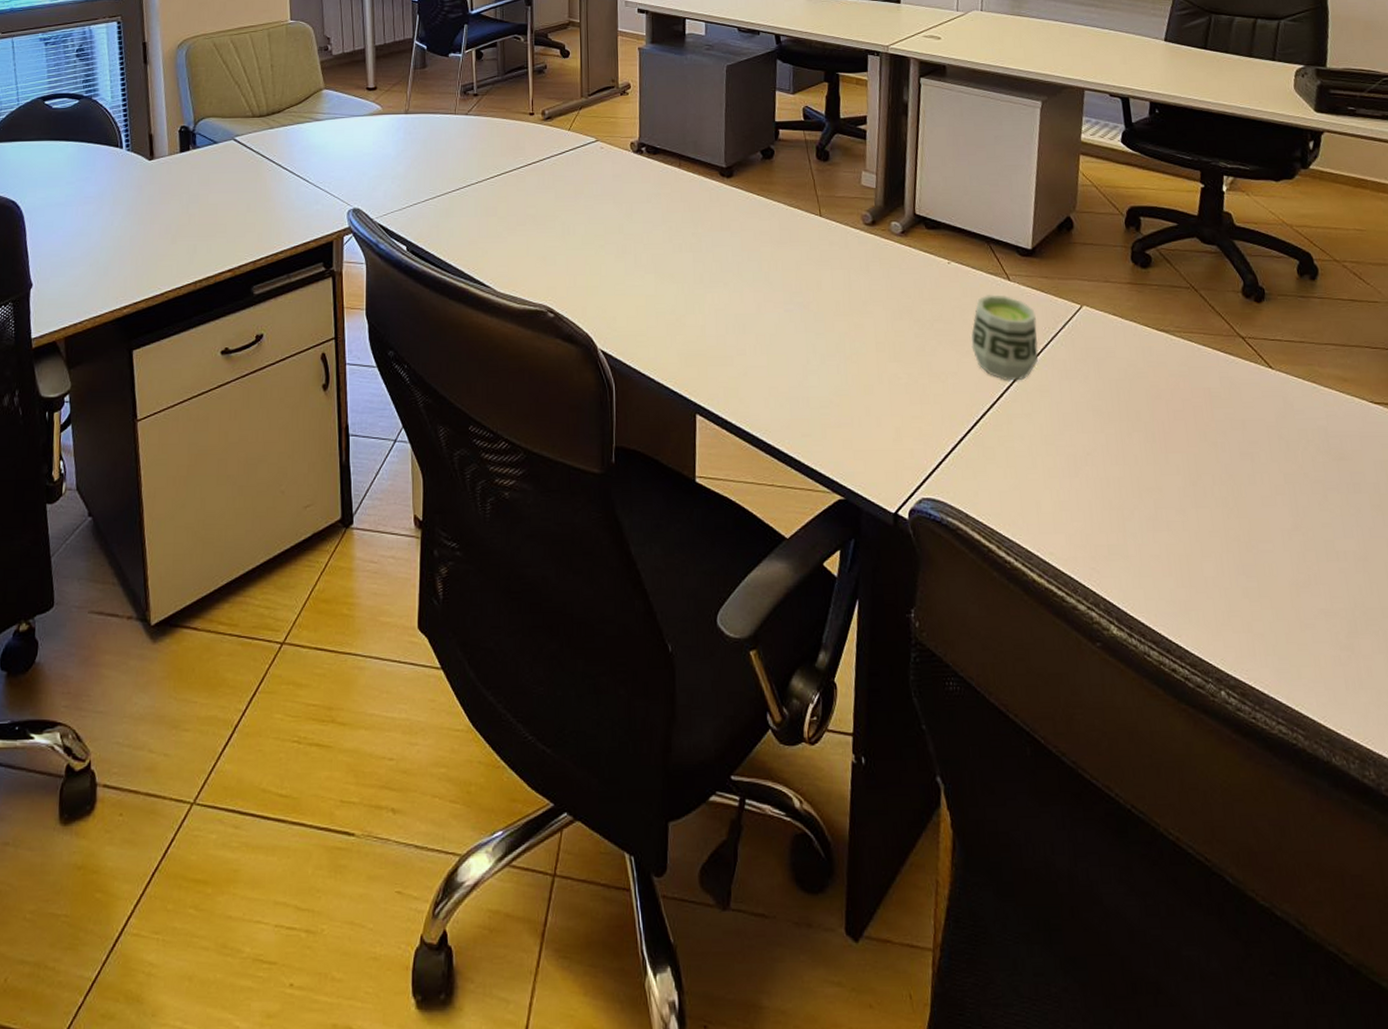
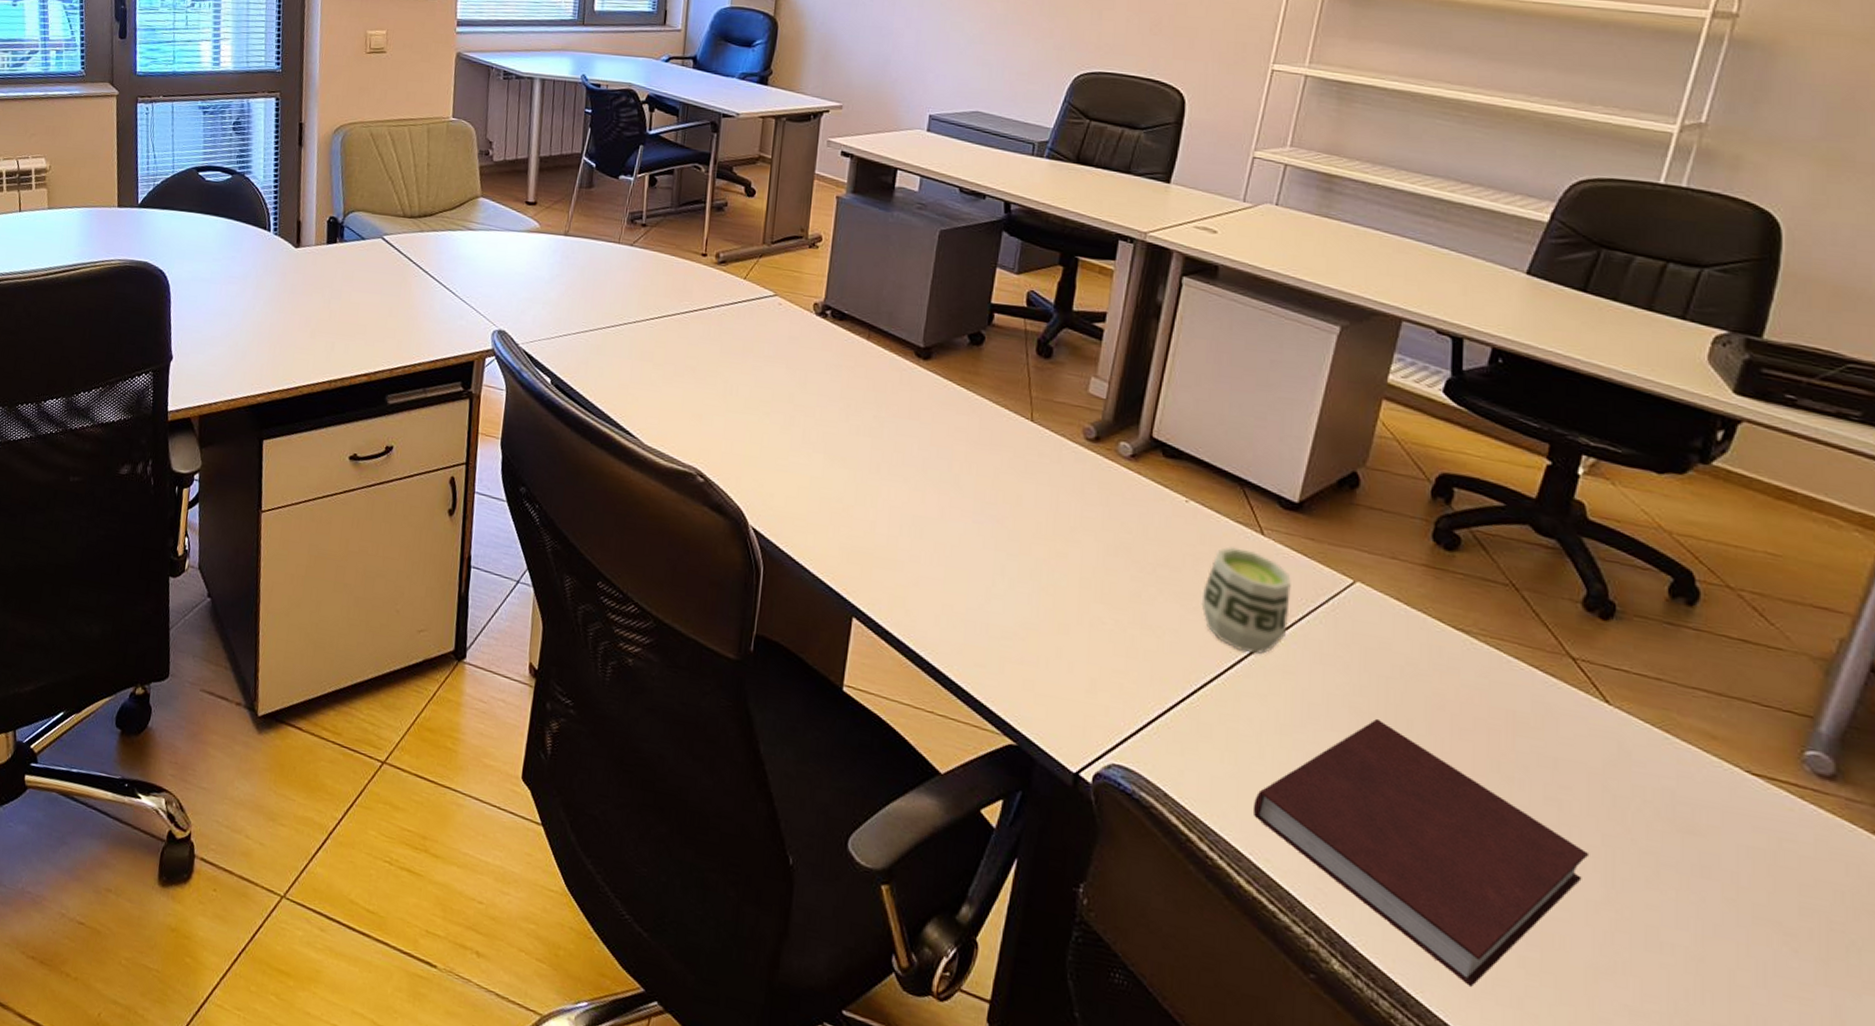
notebook: none [1034,415,1278,622] -> present [1254,718,1590,987]

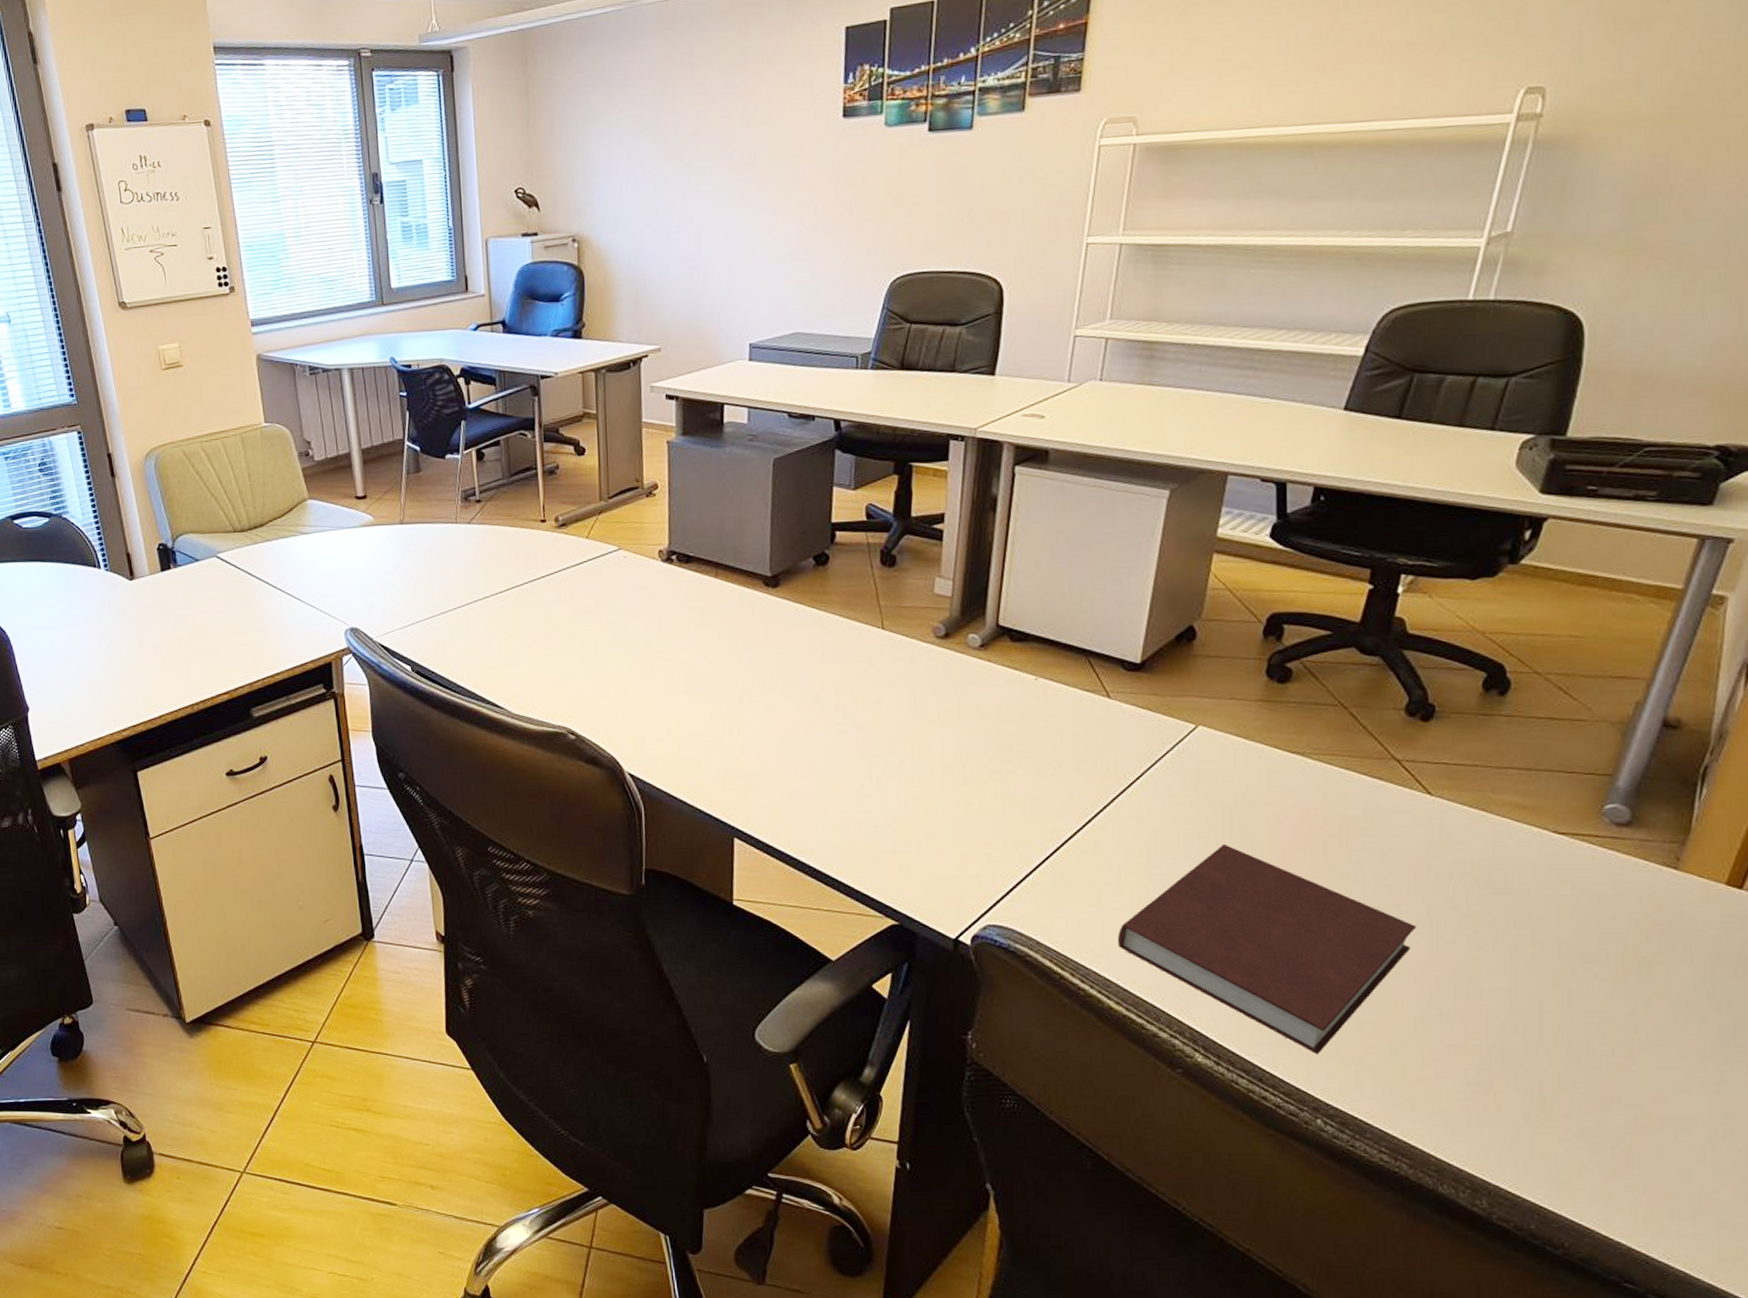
cup: present [1201,547,1291,655] -> none [1057,713,1139,807]

